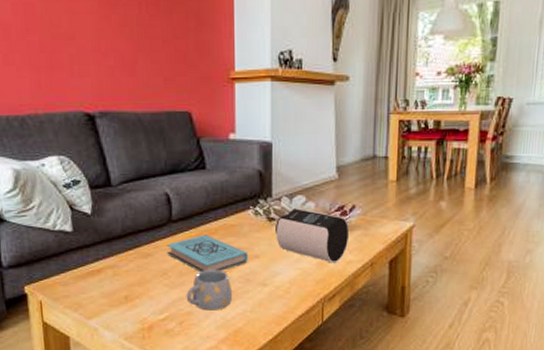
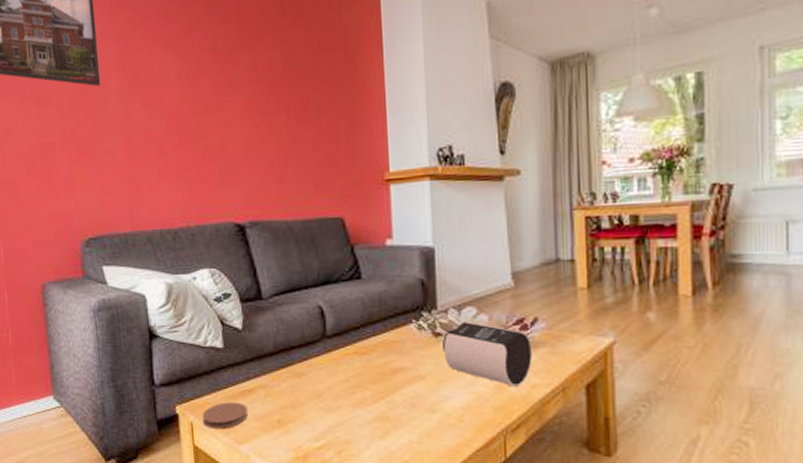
coaster: none [51,281,96,307] -> present [202,402,248,430]
book: present [166,234,248,273] -> none [320,351,412,395]
mug: present [186,269,233,311] -> none [344,391,397,440]

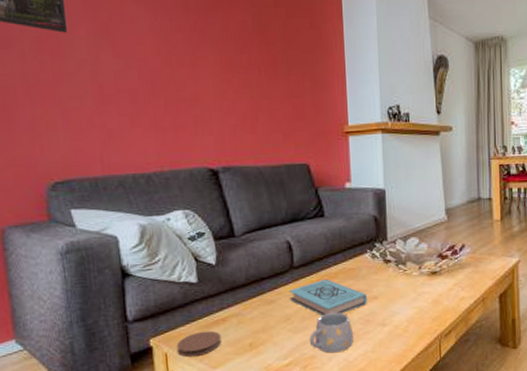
book: none [320,351,412,395] -> present [288,278,367,316]
mug: none [344,391,397,440] -> present [309,312,354,353]
speaker: present [443,320,533,387] -> none [392,249,461,300]

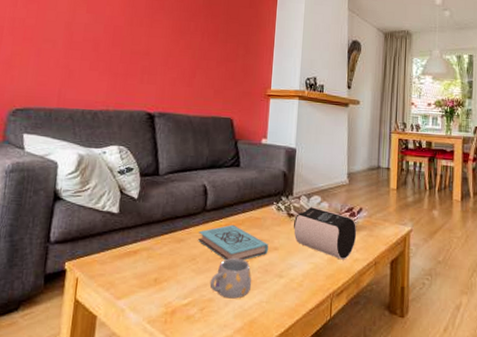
coaster: present [176,331,221,358] -> none [87,261,130,285]
speaker: none [392,249,461,300] -> present [294,206,357,260]

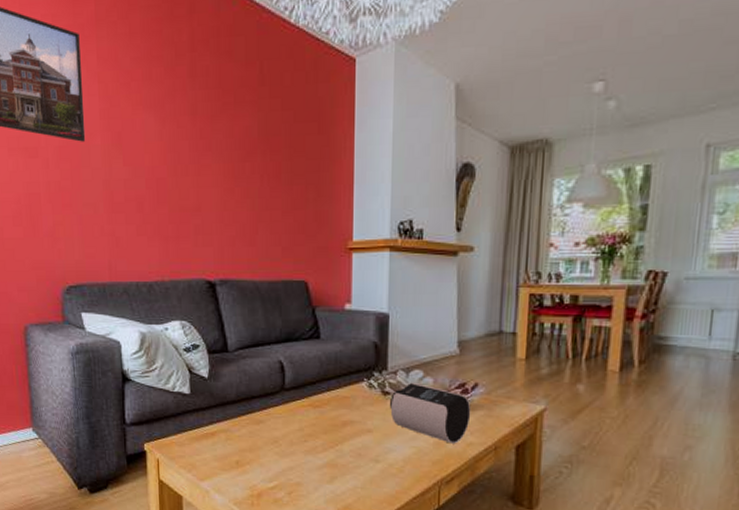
book: present [198,224,268,261] -> none [278,404,360,444]
mug: present [209,257,252,299] -> none [296,440,344,484]

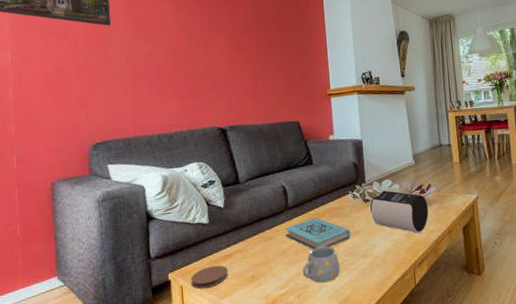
coaster: none [168,442,209,467] -> present [190,265,228,289]
book: none [278,404,360,444] -> present [284,217,351,250]
mug: none [296,440,344,484] -> present [302,246,341,283]

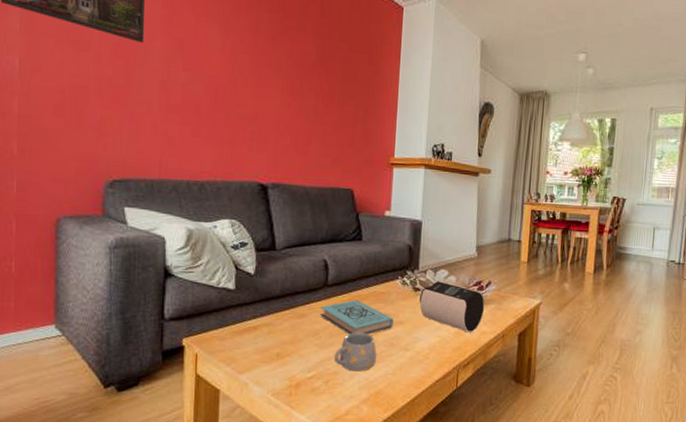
coaster: present [190,265,228,289] -> none [207,336,251,361]

